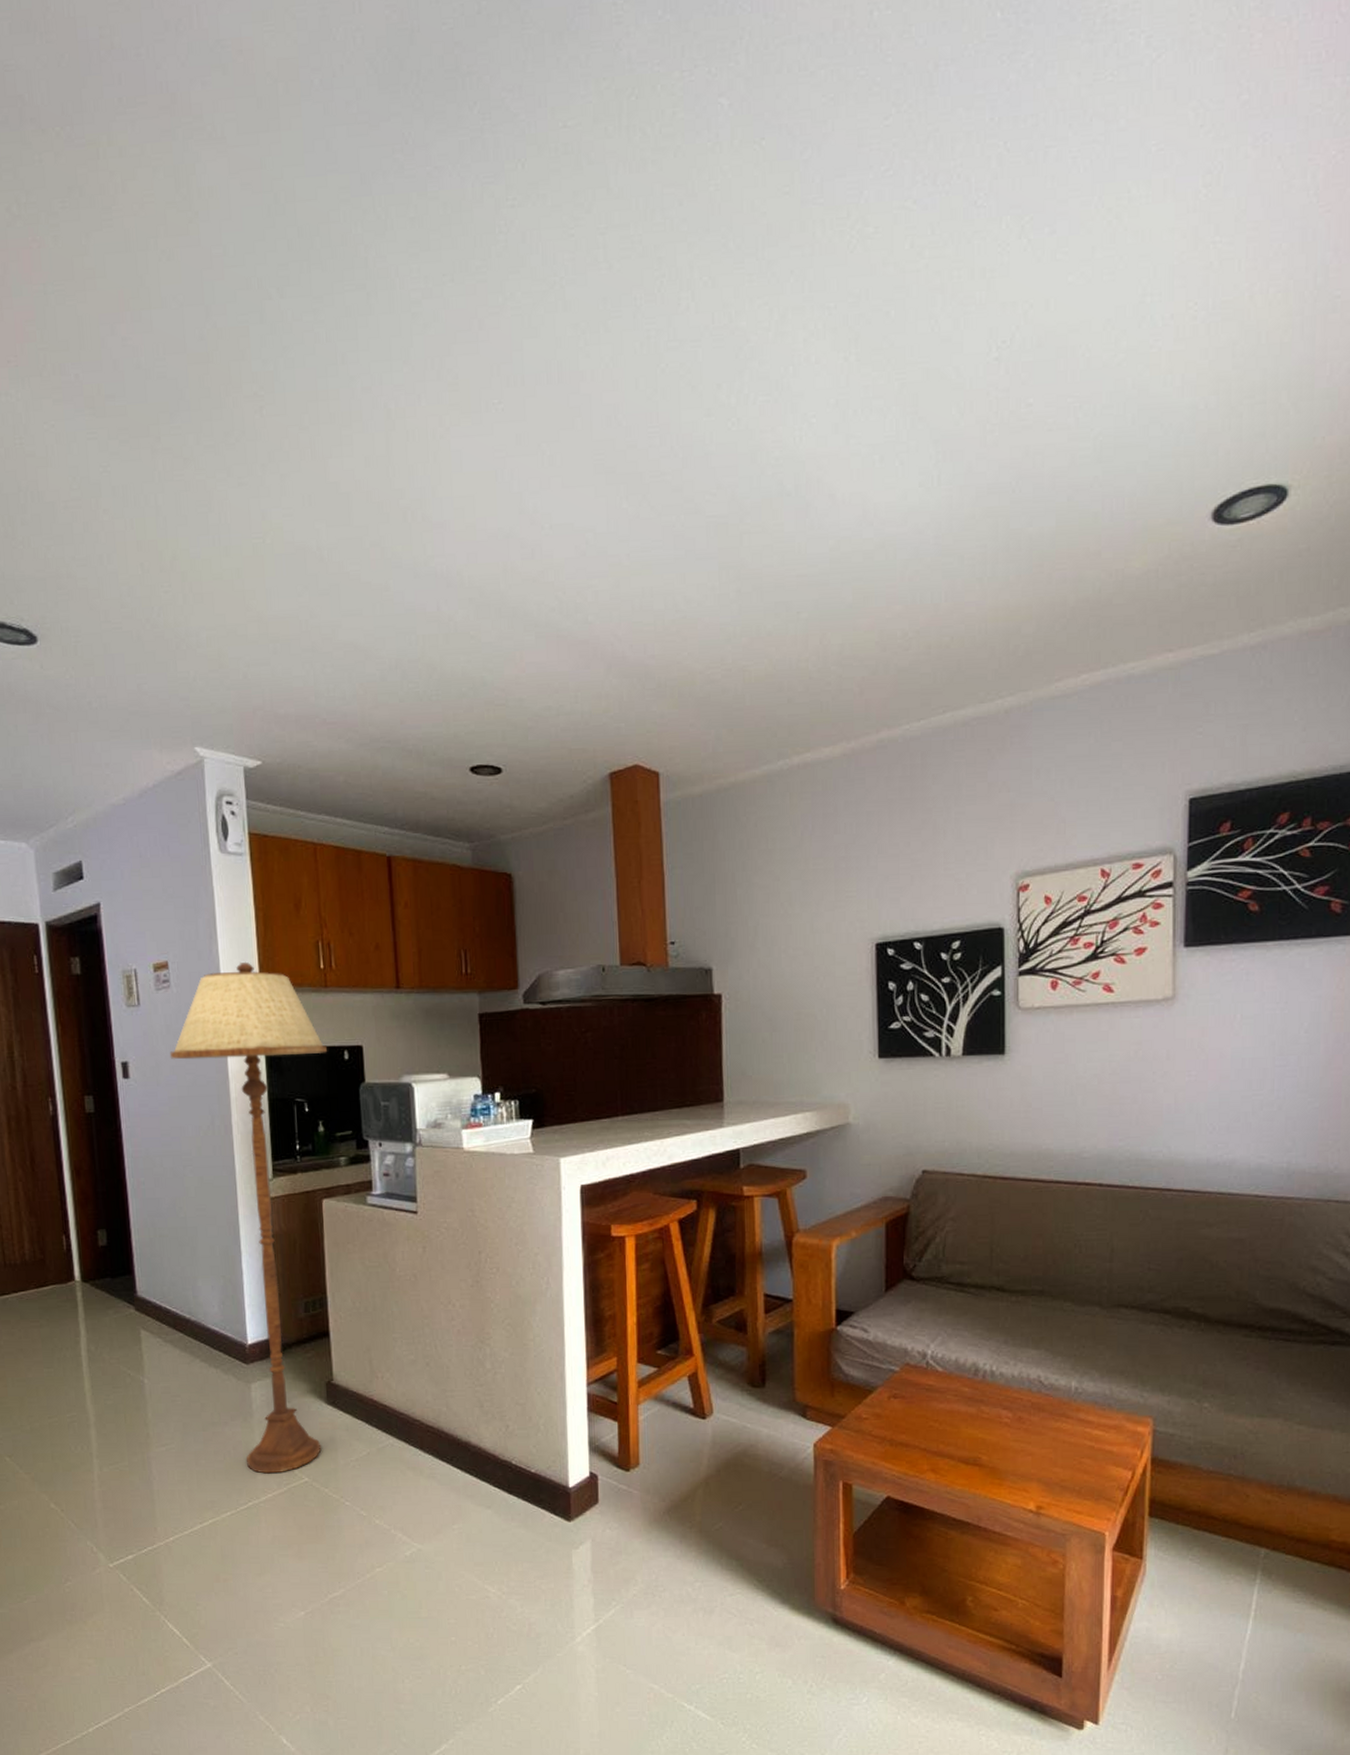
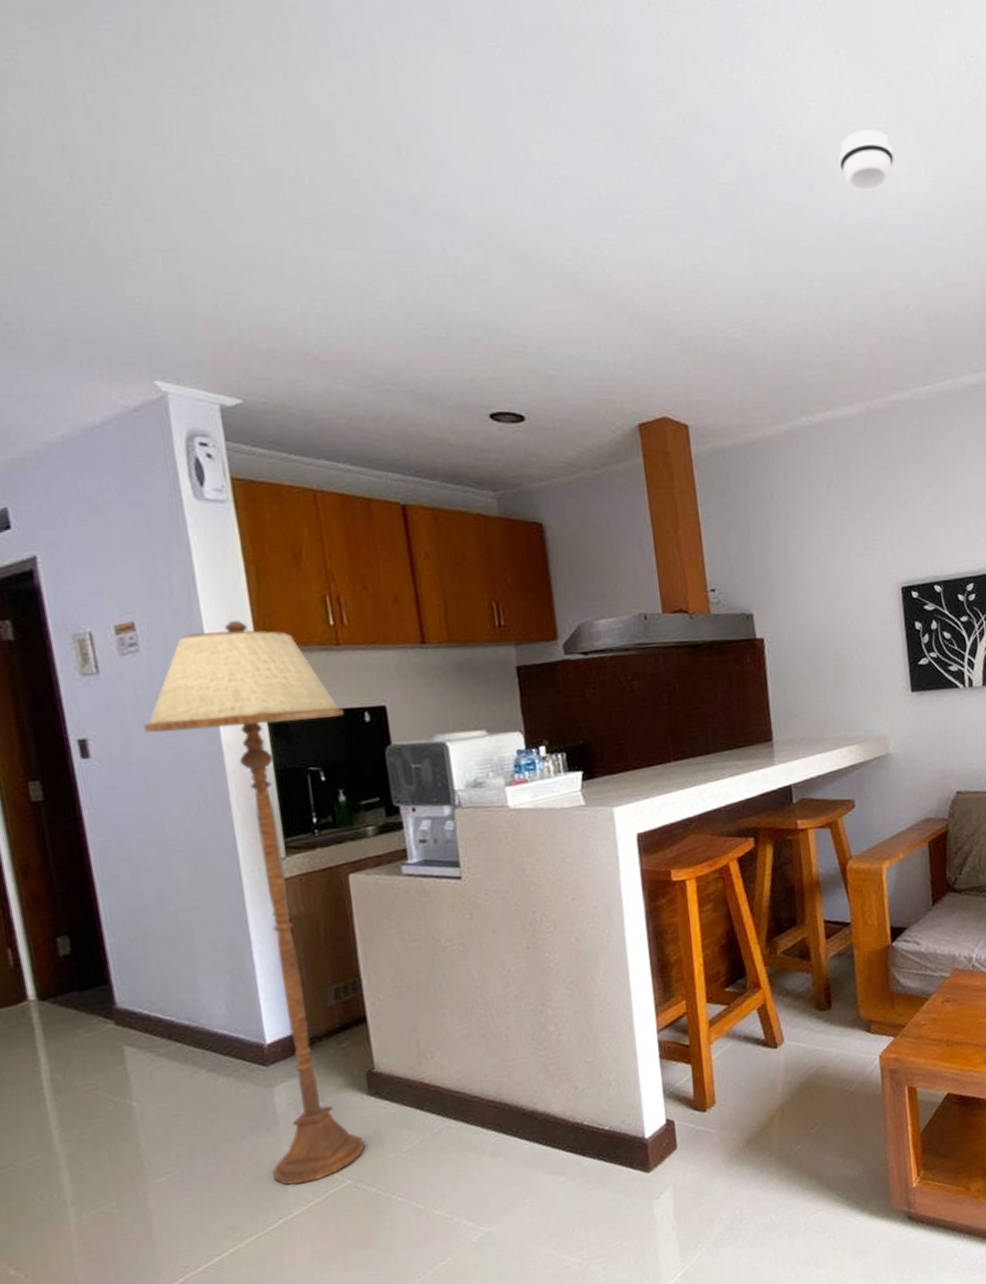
smoke detector: none [839,440,903,509] -> present [838,130,894,191]

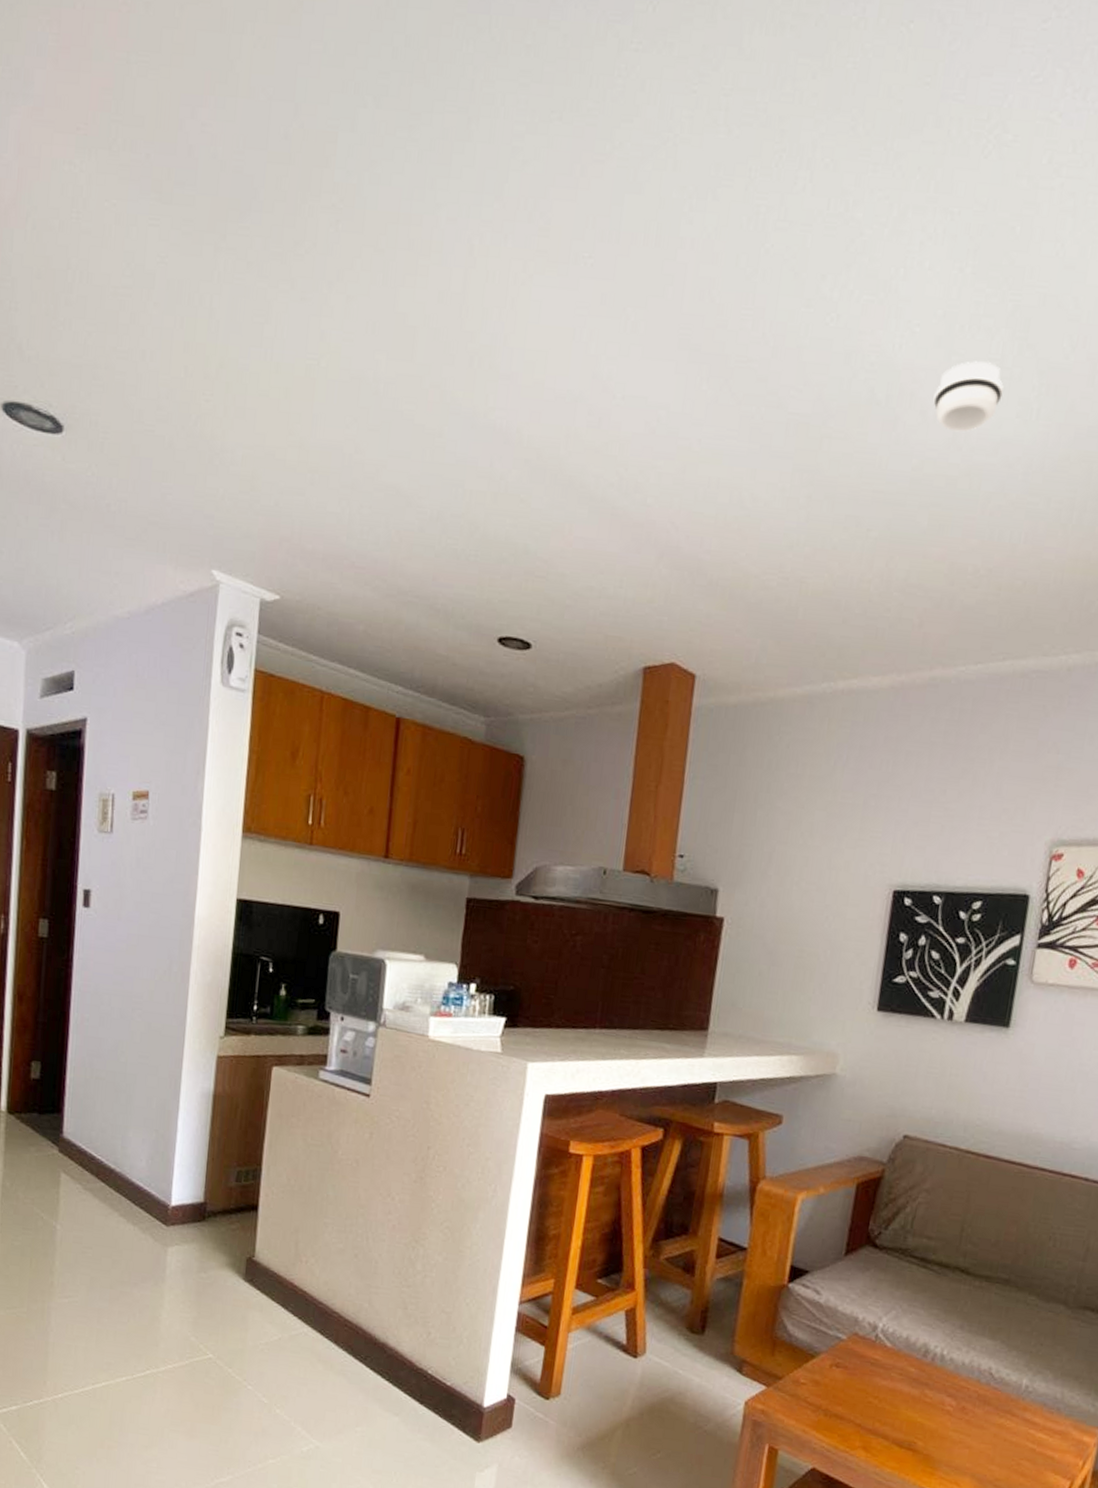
floor lamp: present [143,619,366,1185] -> none [135,804,302,1345]

